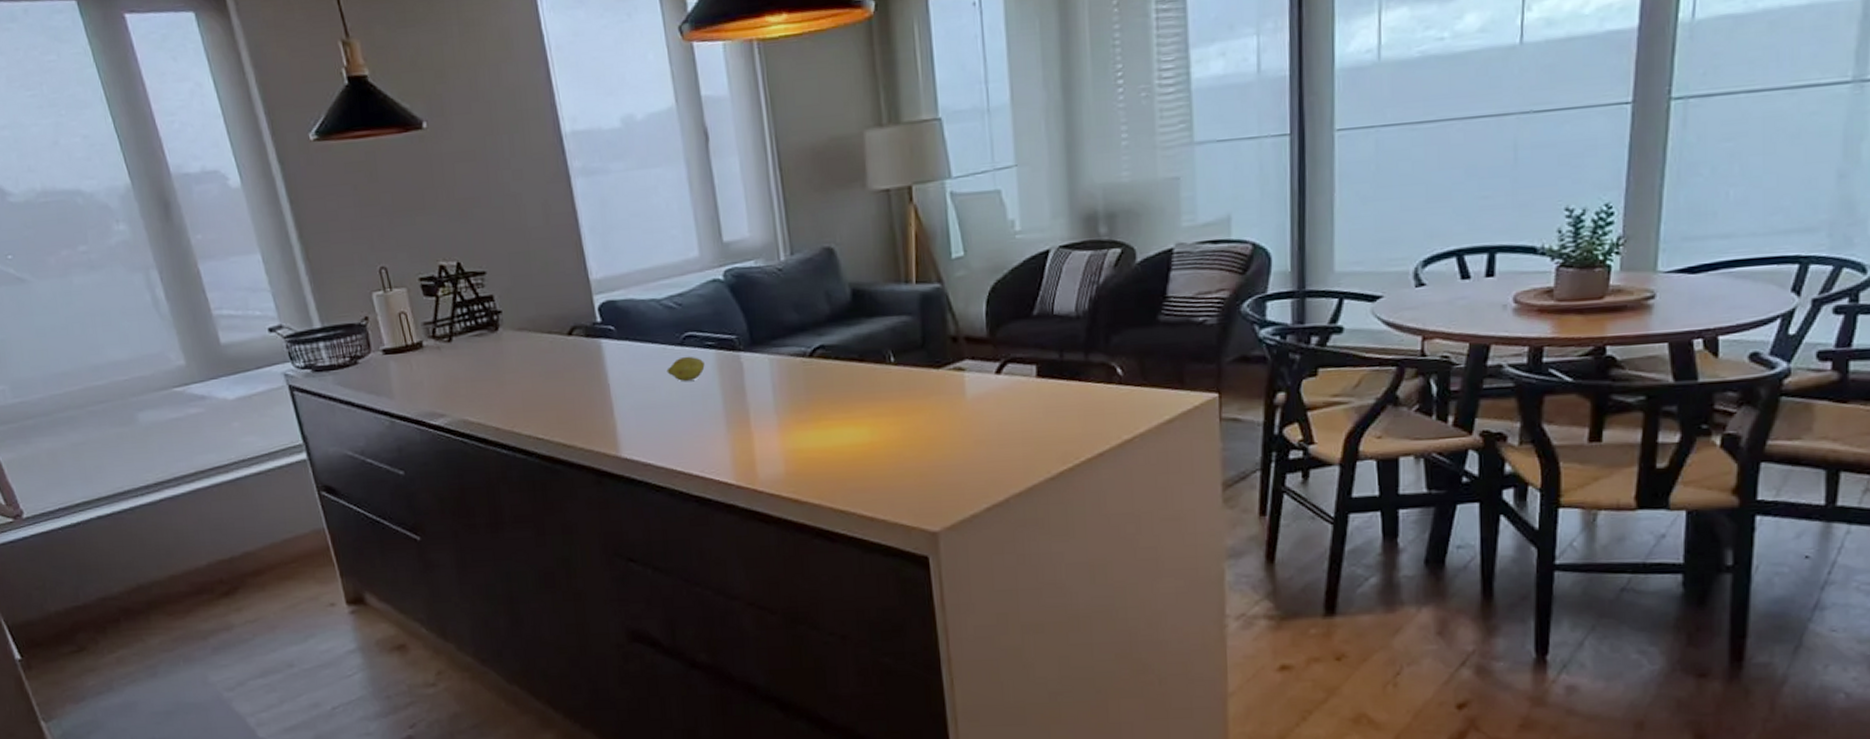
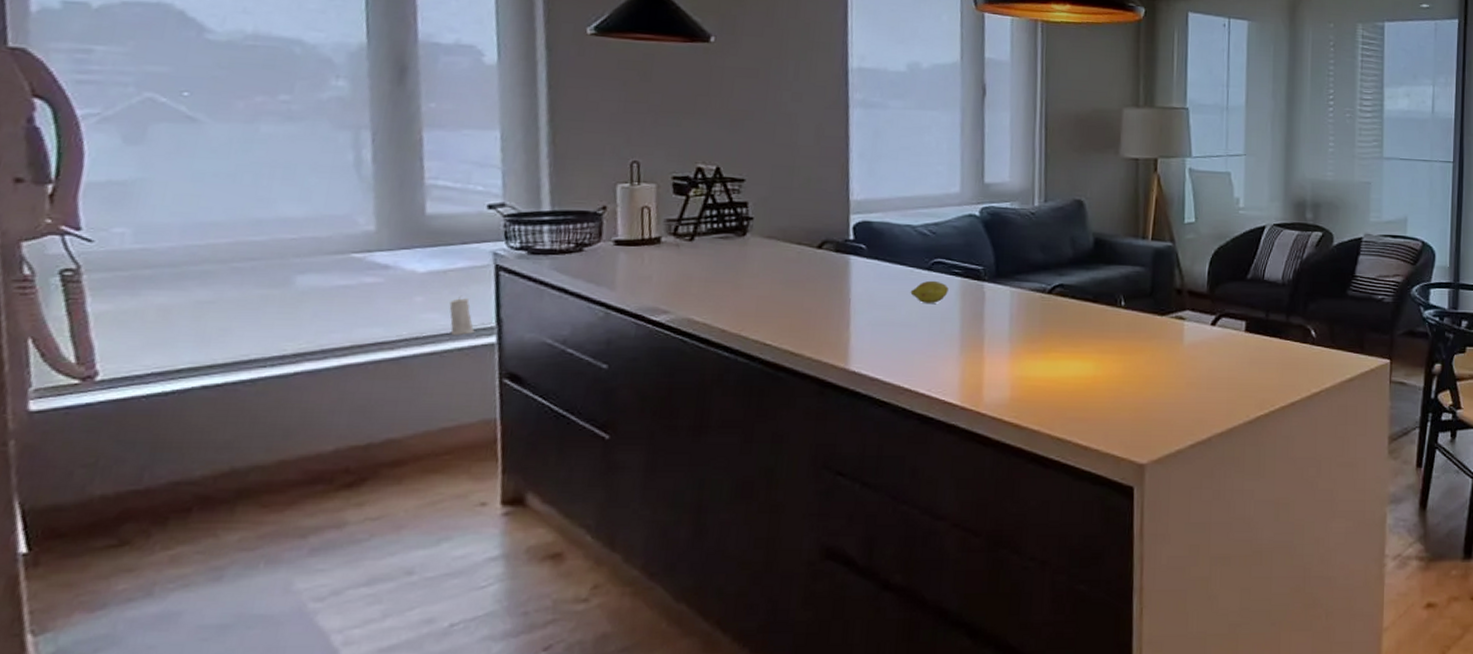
candle: none [261,417,288,456] -> present [449,295,475,337]

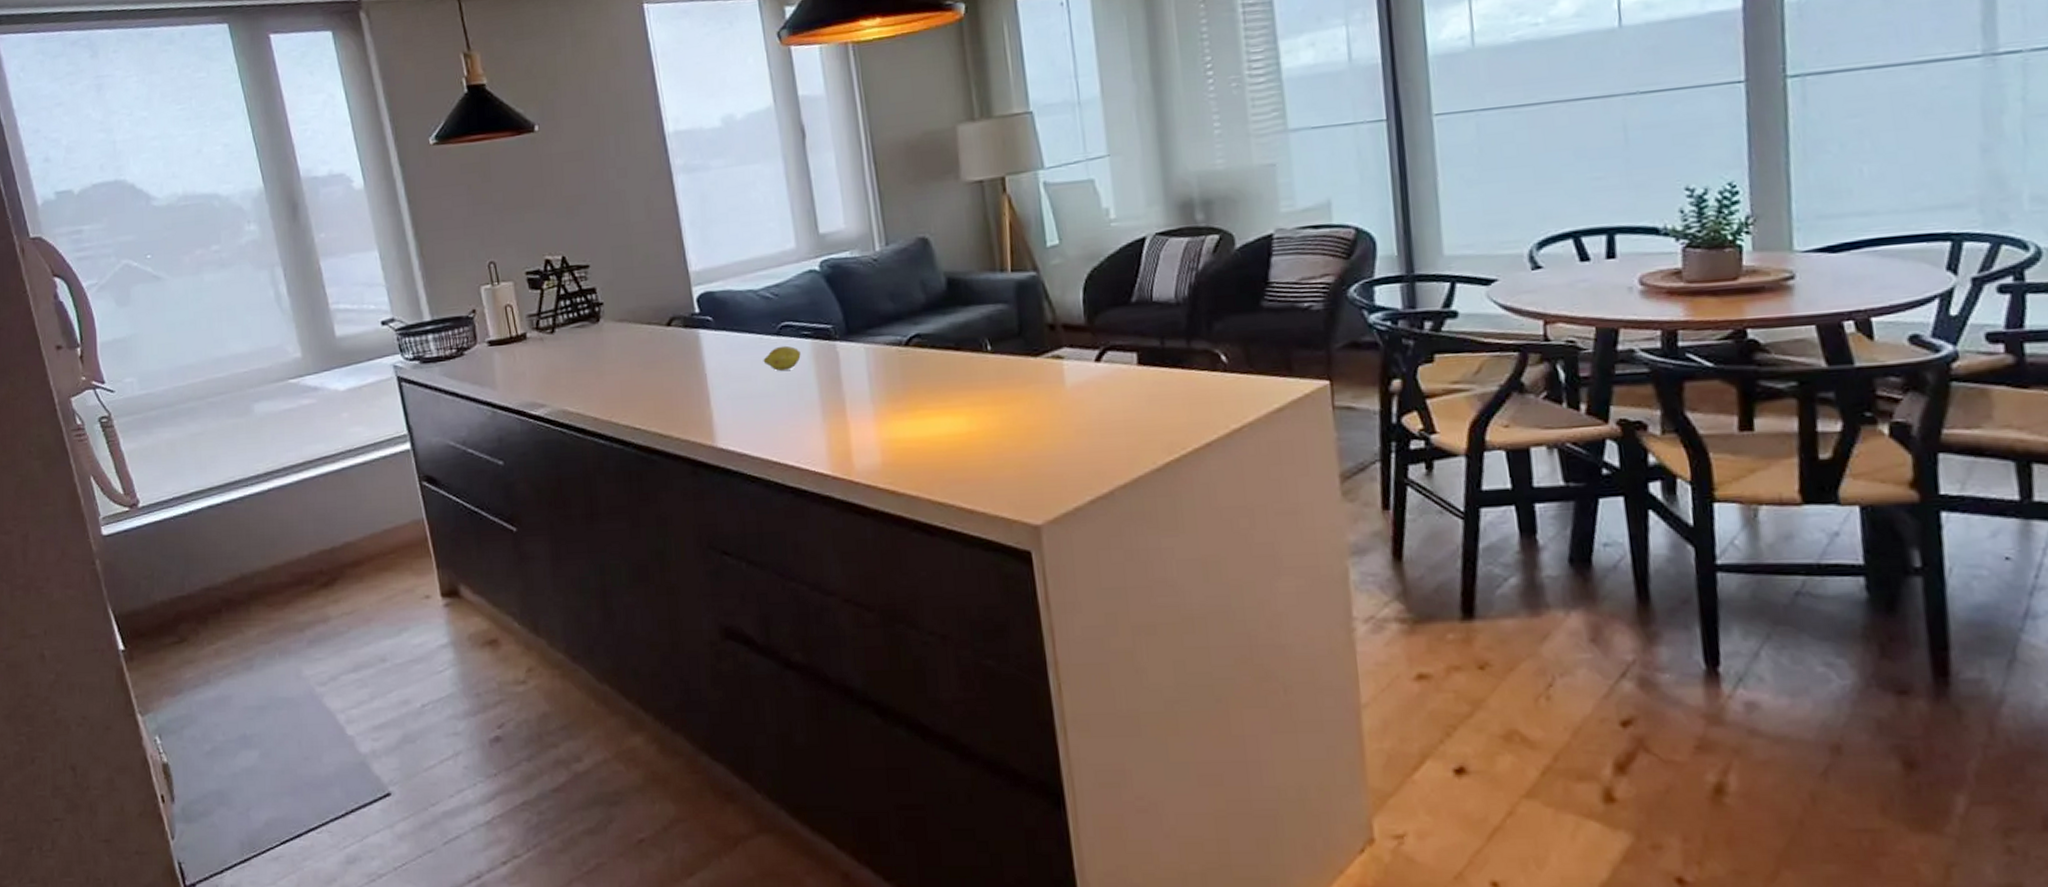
candle: present [449,295,475,337] -> none [369,408,393,446]

